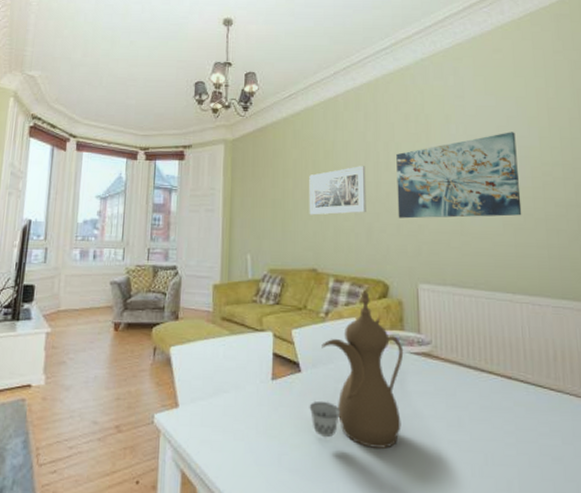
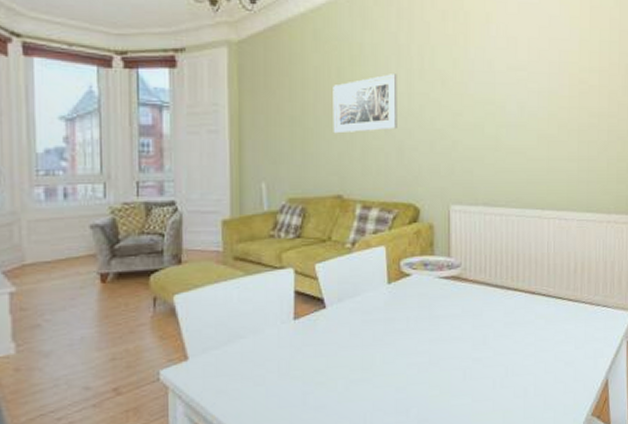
teapot: present [309,292,404,449] -> none [335,217,433,375]
wall art: present [396,132,522,219] -> none [431,34,557,134]

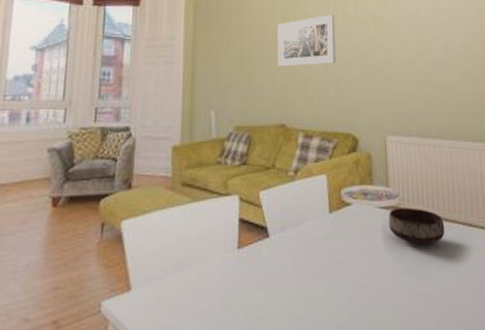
bowl: none [448,277,507,312] -> present [388,207,445,244]

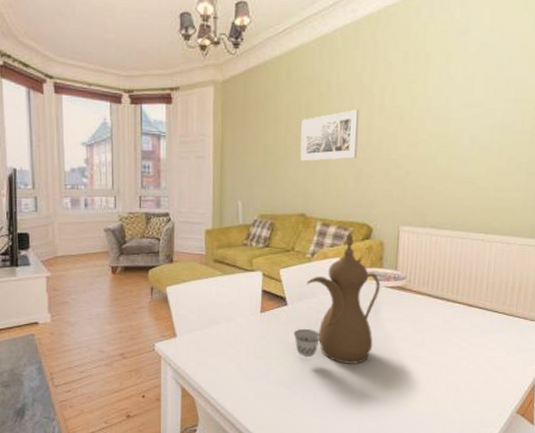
teapot: none [278,147,373,311] -> present [293,234,381,364]
bowl: present [388,207,445,244] -> none [393,288,446,318]

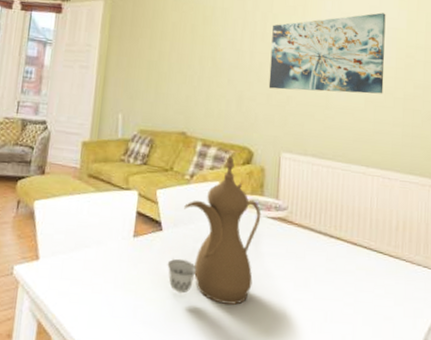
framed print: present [300,110,360,161] -> none [183,34,242,81]
wall art: none [387,73,514,164] -> present [268,12,386,94]

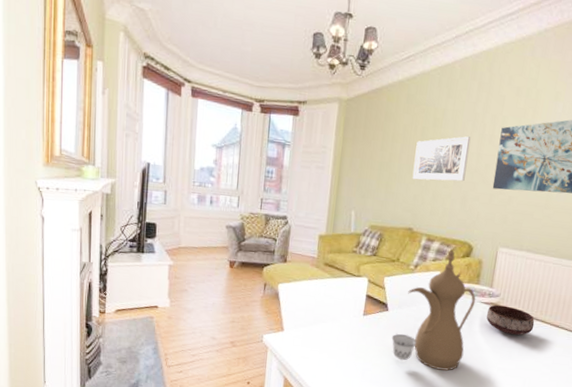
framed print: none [183,34,242,81] -> present [412,136,471,182]
bowl: none [274,219,330,256] -> present [486,305,535,335]

